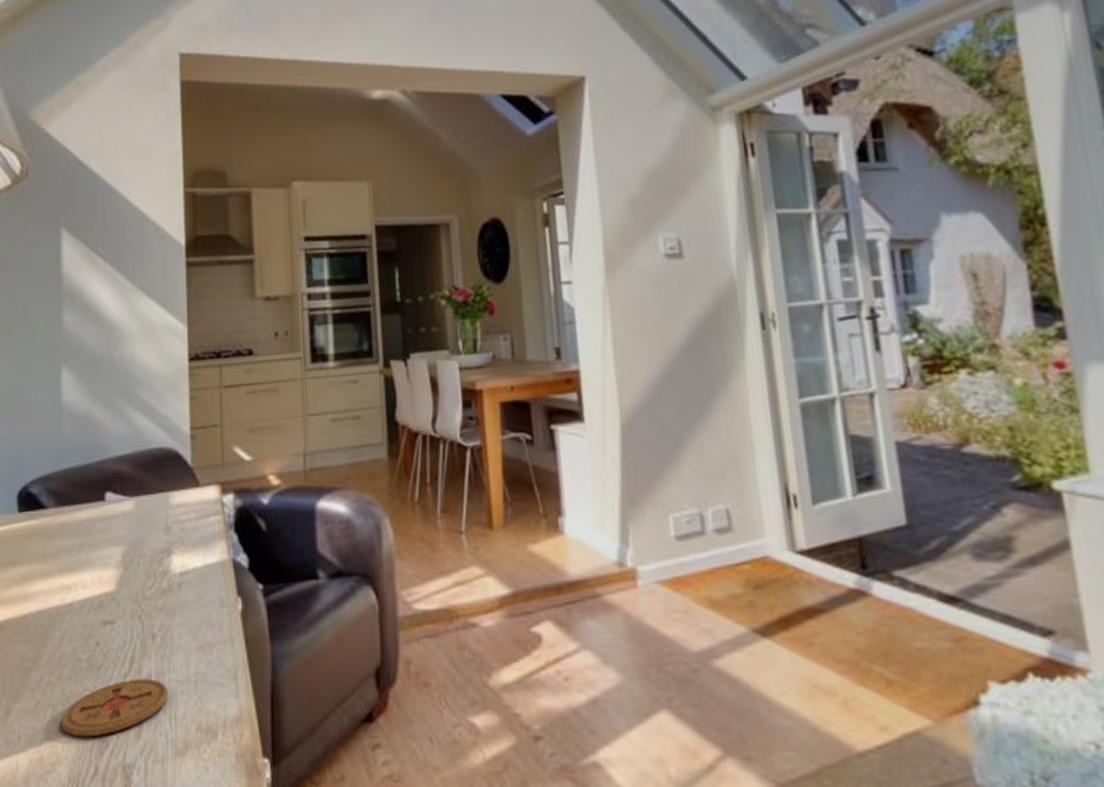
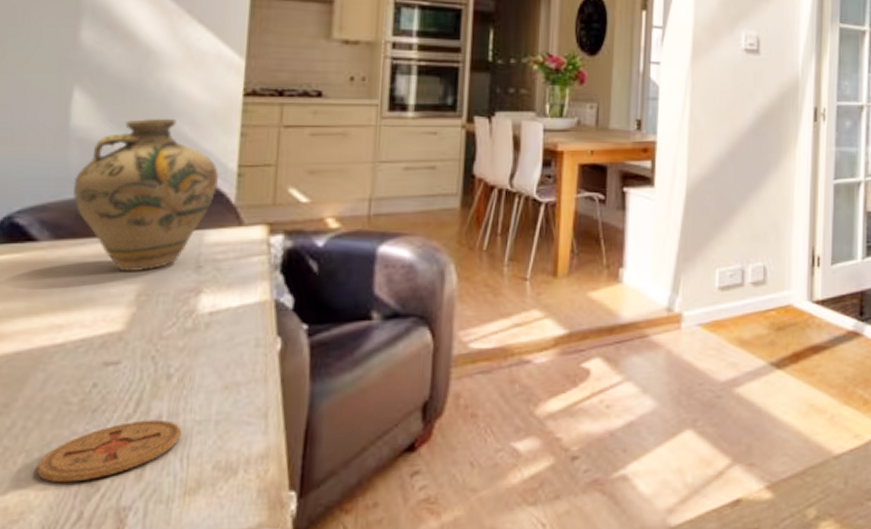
jug: none [68,387,177,535] -> present [72,118,219,273]

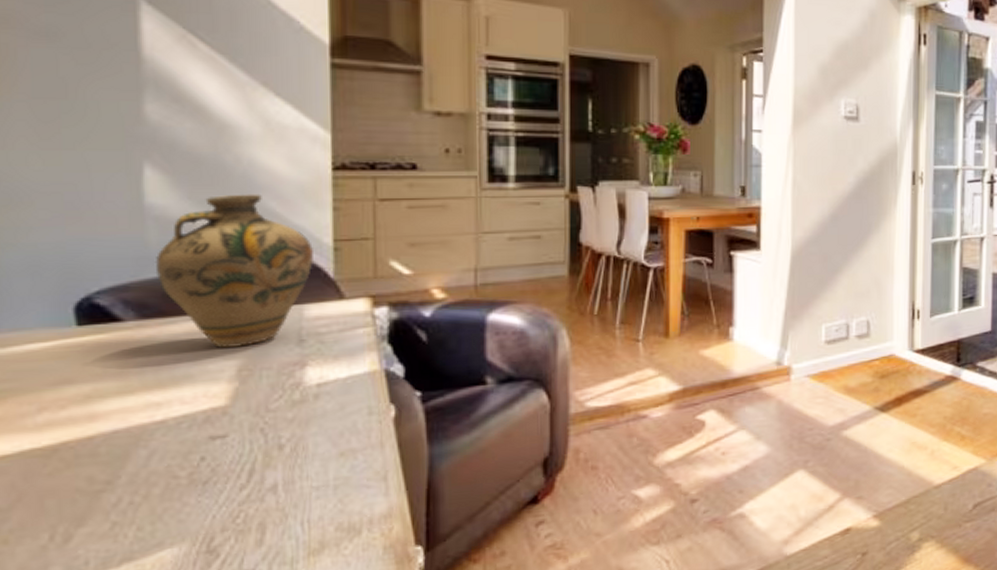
coaster: present [37,419,181,483] -> none [151,487,299,553]

